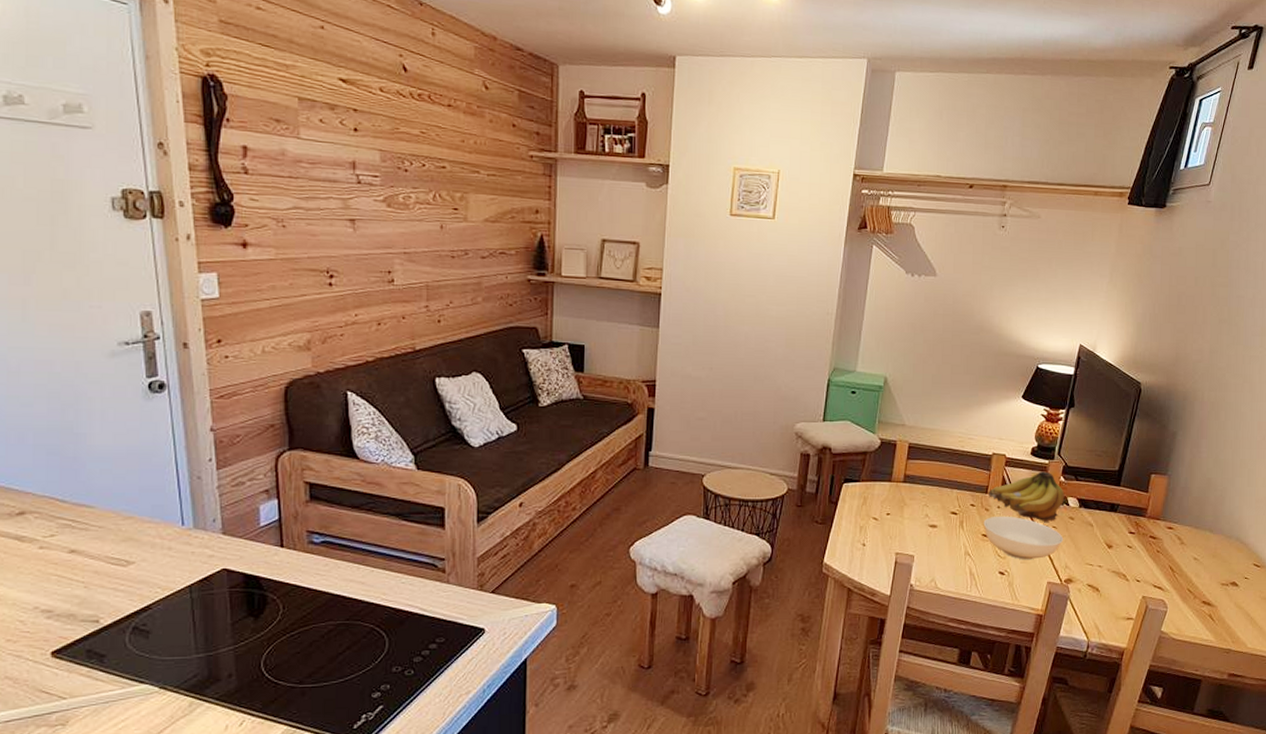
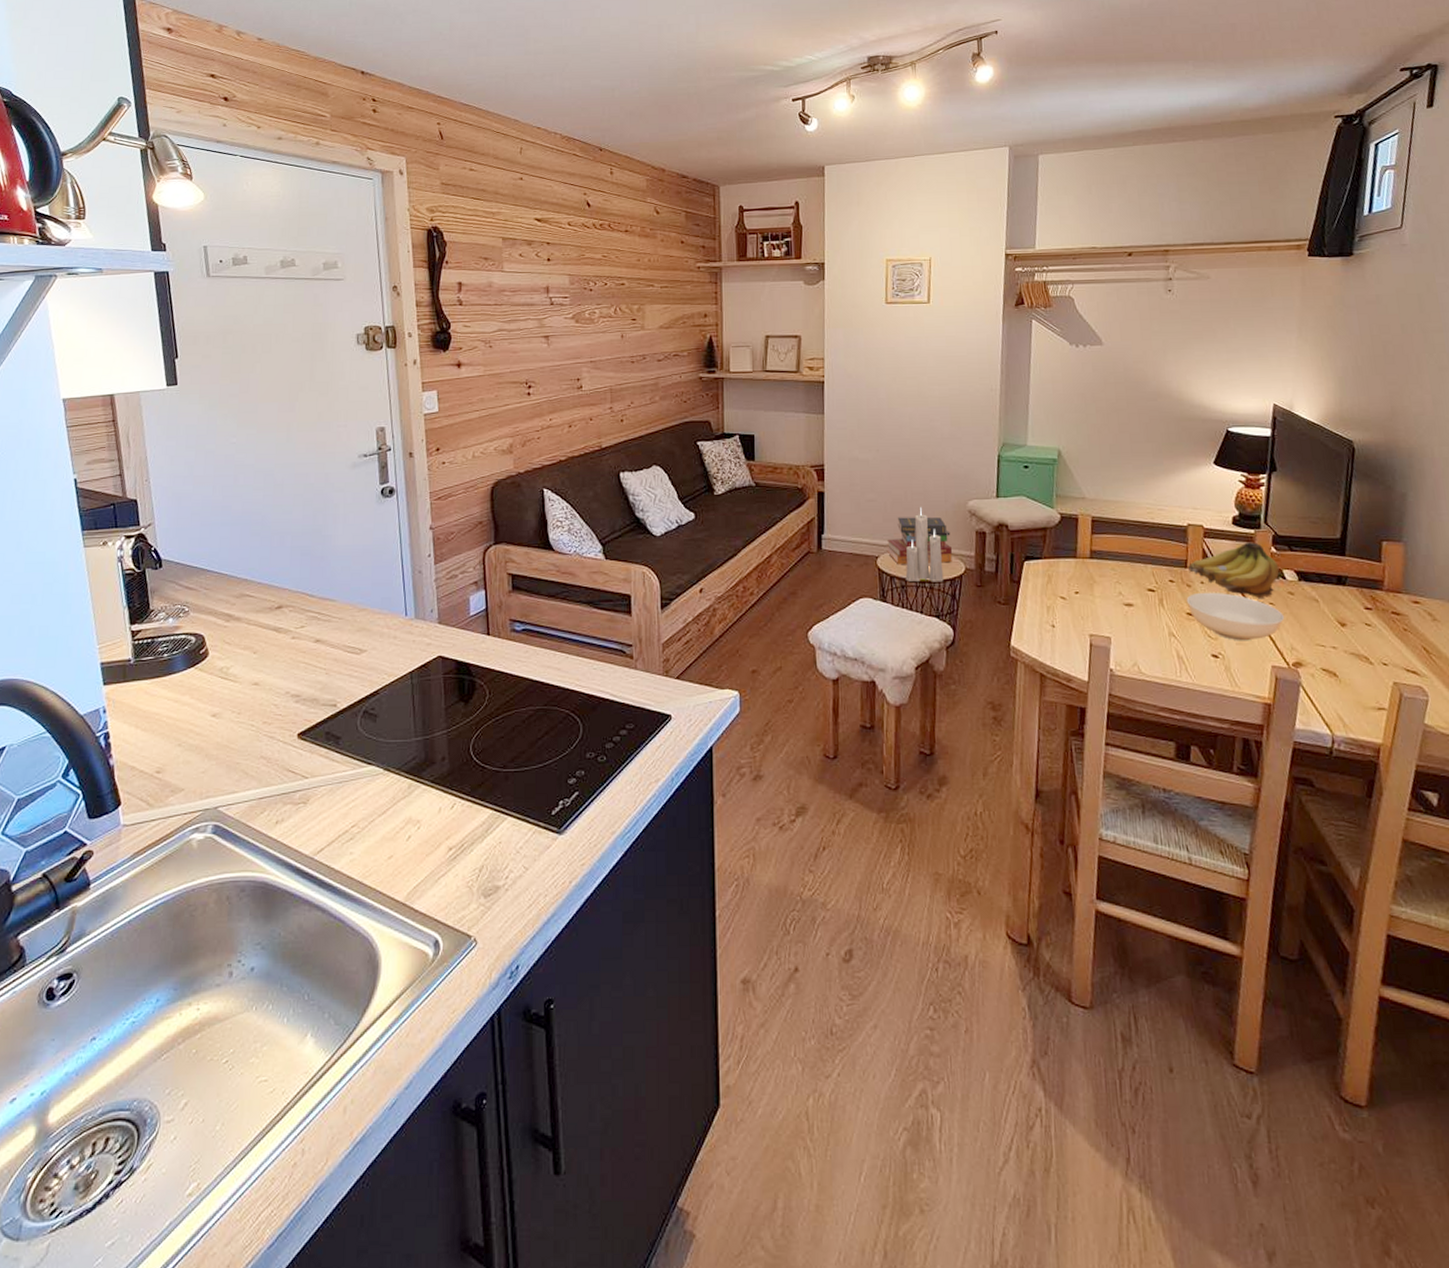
books: none [713,437,777,483] -> present [886,517,953,564]
candle: none [729,428,767,501] -> present [905,507,944,582]

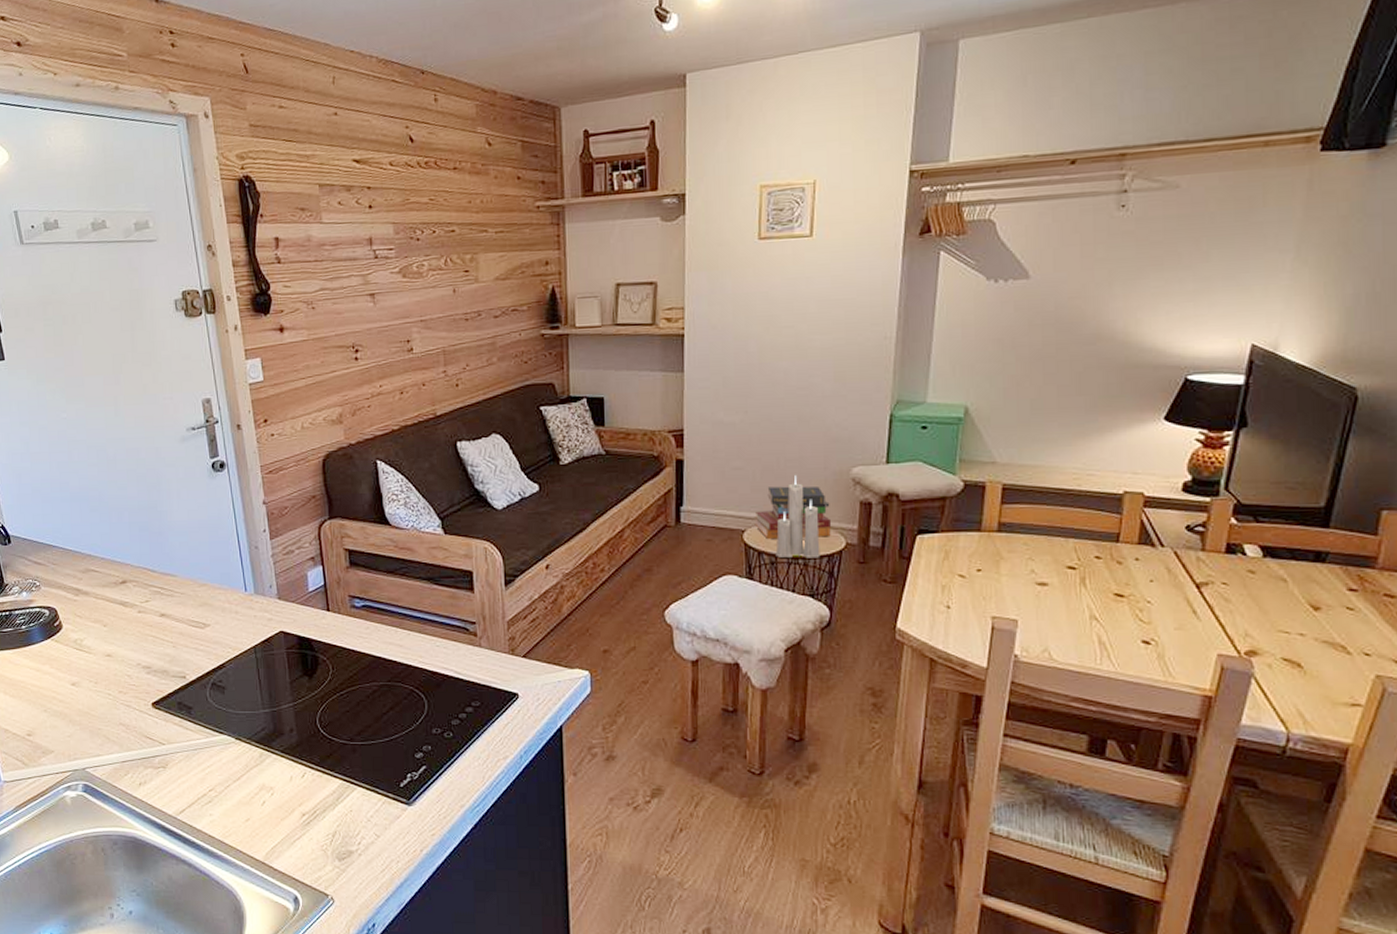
bowl: present [1186,592,1285,641] -> none [1115,570,1240,626]
fruit: present [1188,542,1280,598] -> none [1121,512,1239,577]

